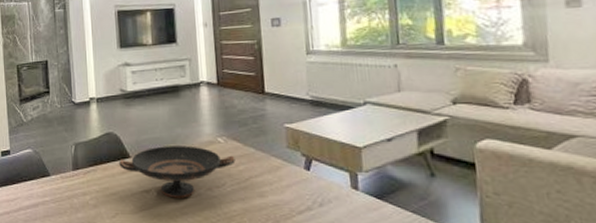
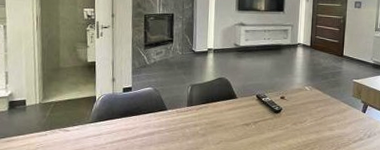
decorative bowl: present [119,146,236,198] -> none [227,90,316,130]

